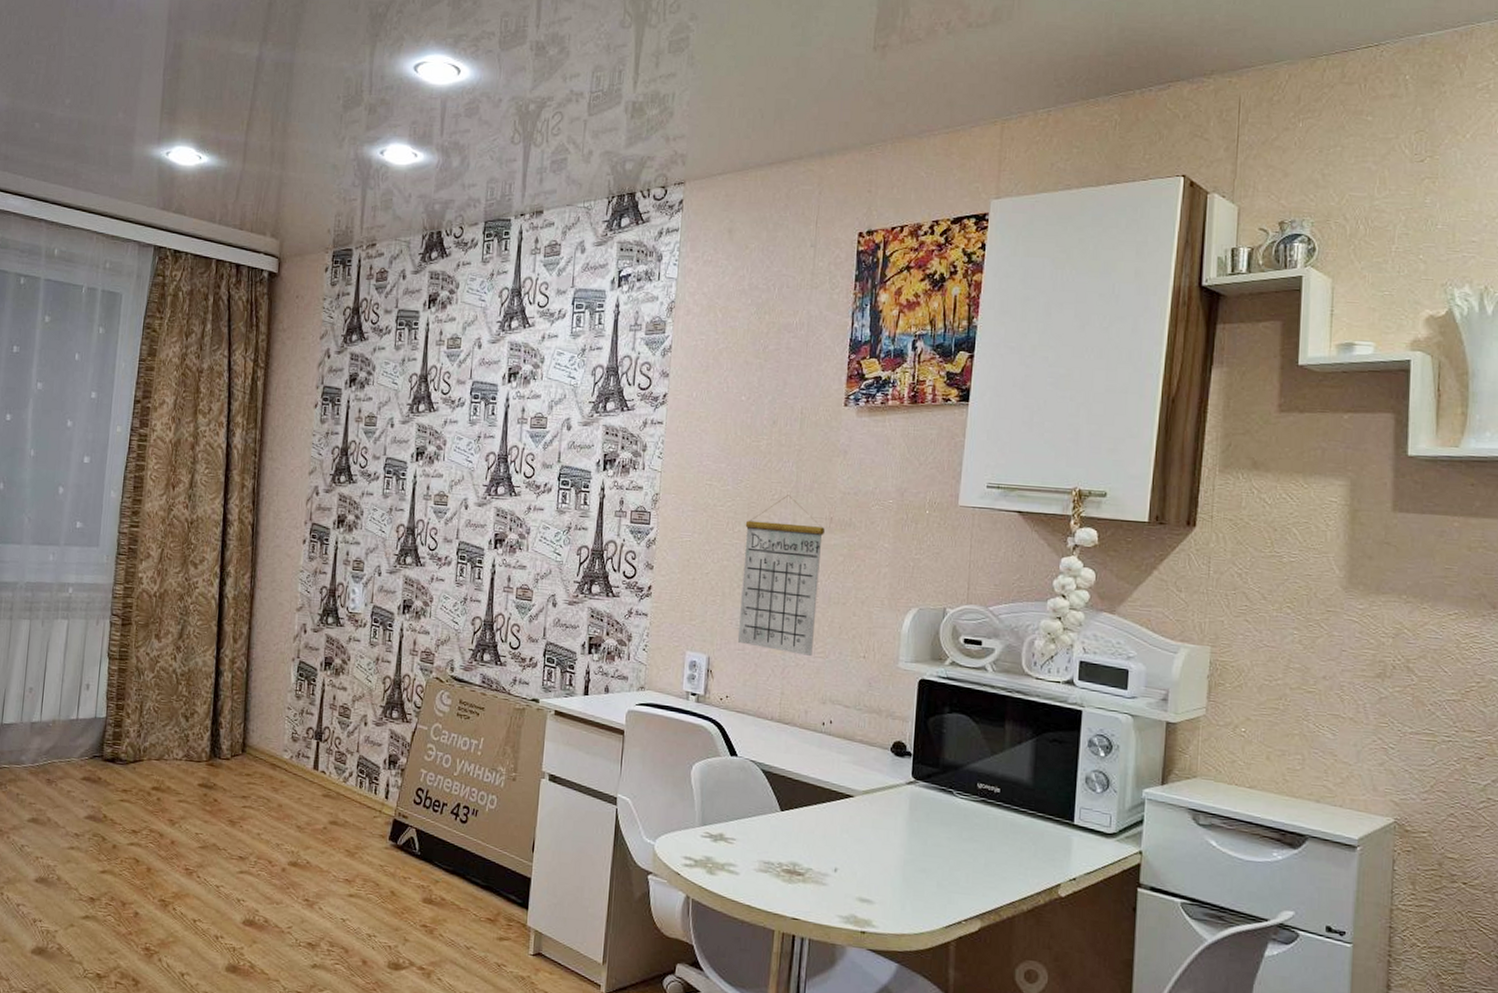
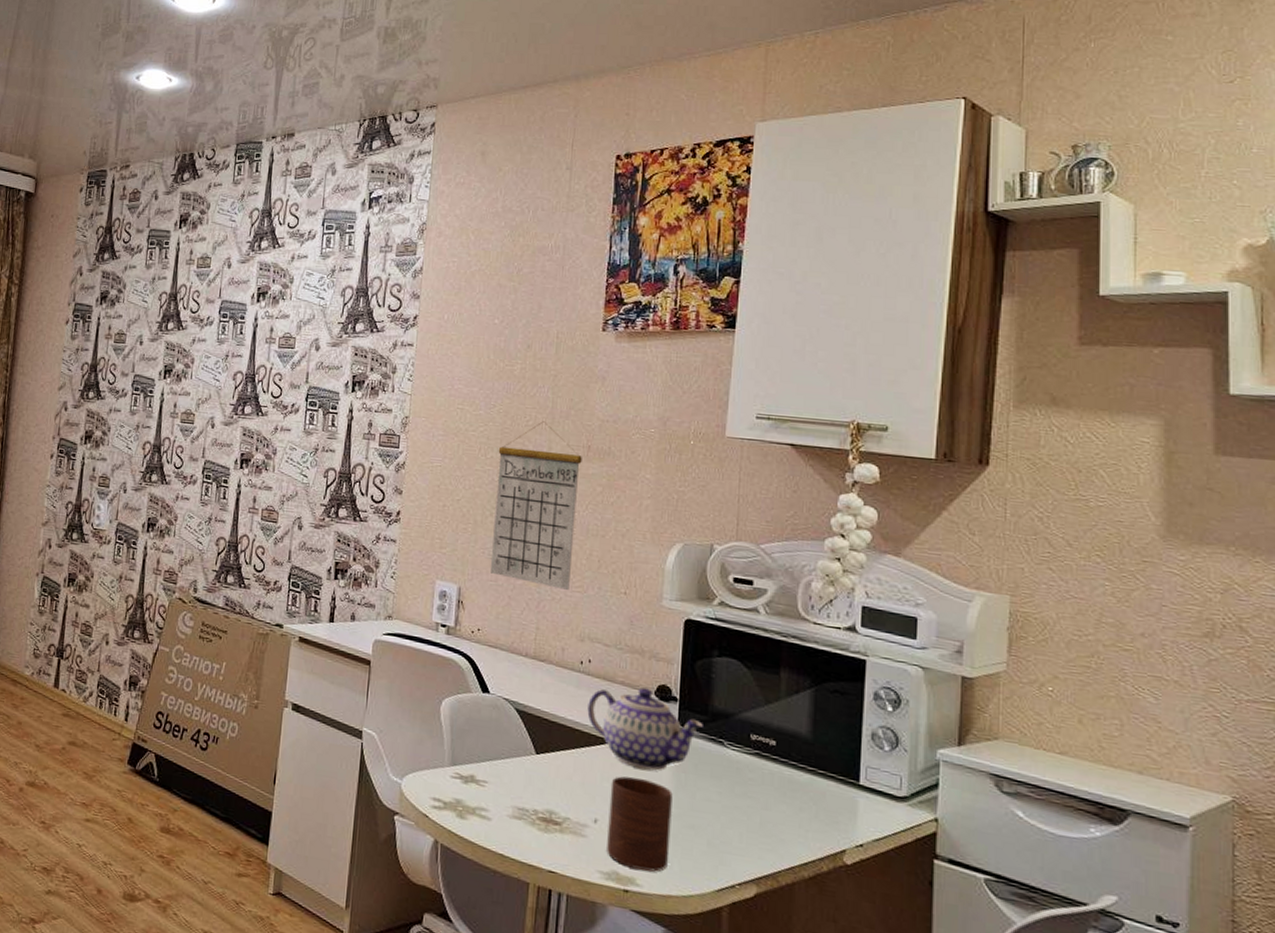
teapot: none [828,745,935,821] -> present [587,687,703,771]
cup: none [846,827,906,914] -> present [607,776,673,872]

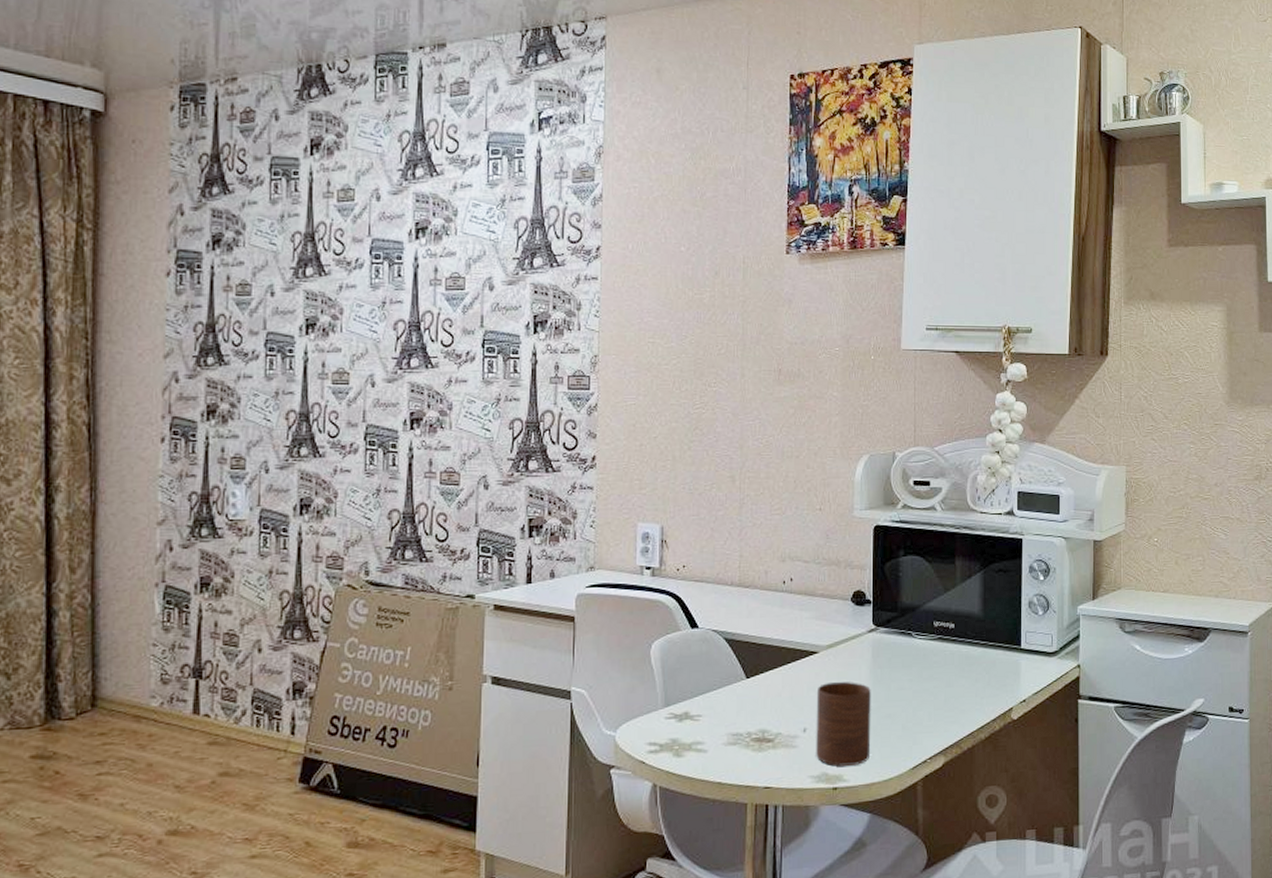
calendar: present [489,421,582,590] -> none [691,348,774,514]
teapot: present [587,687,703,771] -> none [792,596,894,673]

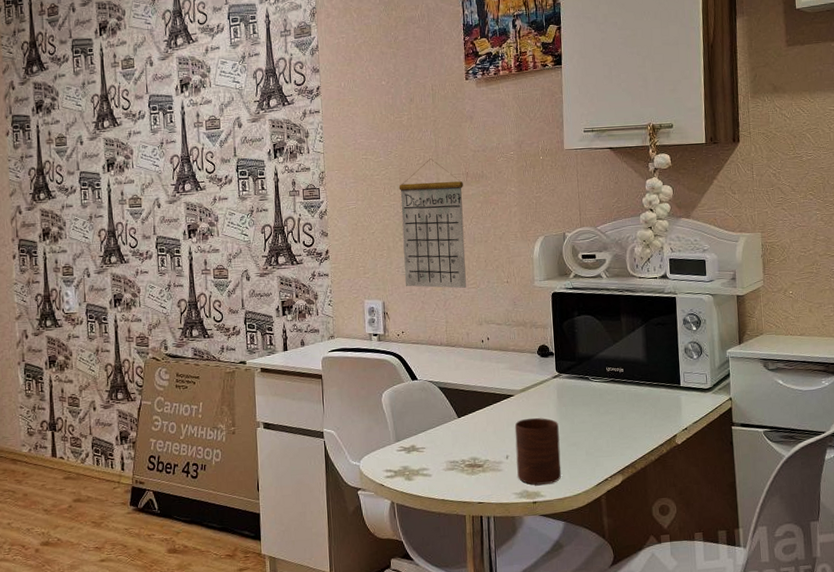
calendar: none [691,348,774,514] -> present [398,158,466,288]

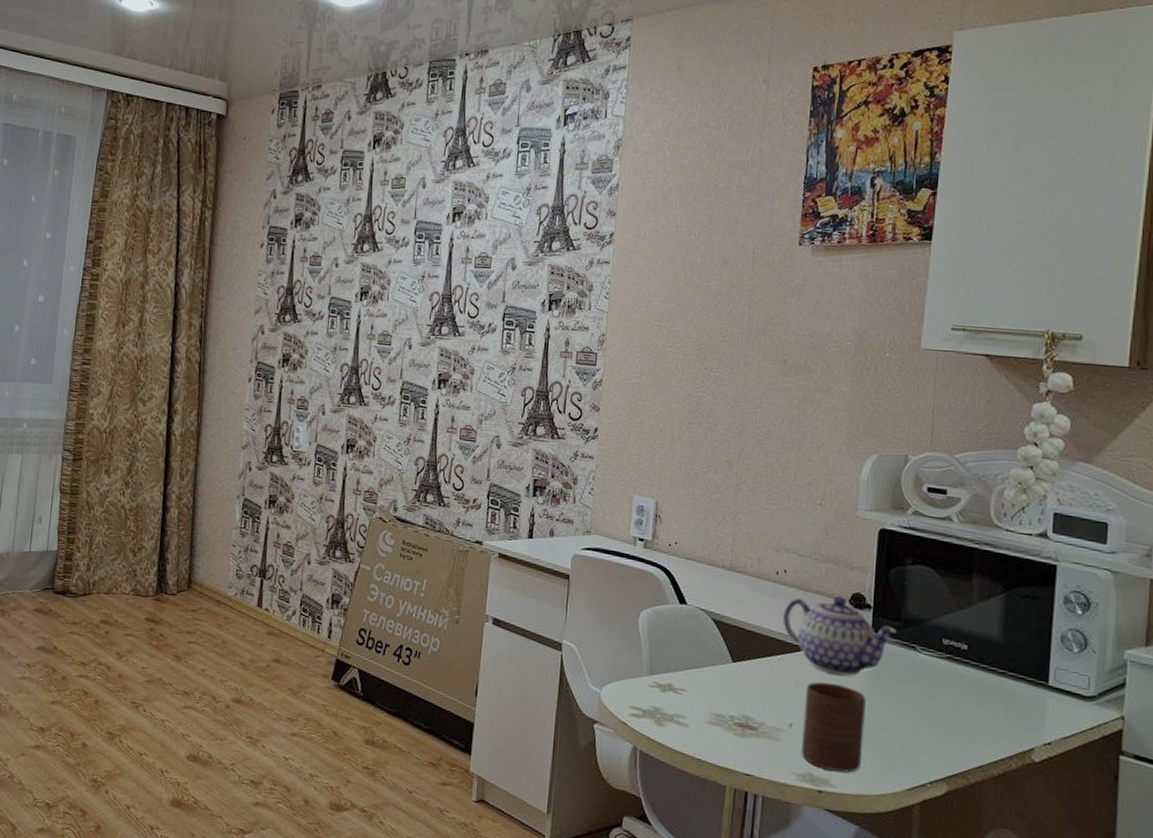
calendar: present [398,158,466,288] -> none [686,336,778,502]
teapot: none [491,350,573,411] -> present [783,596,896,676]

